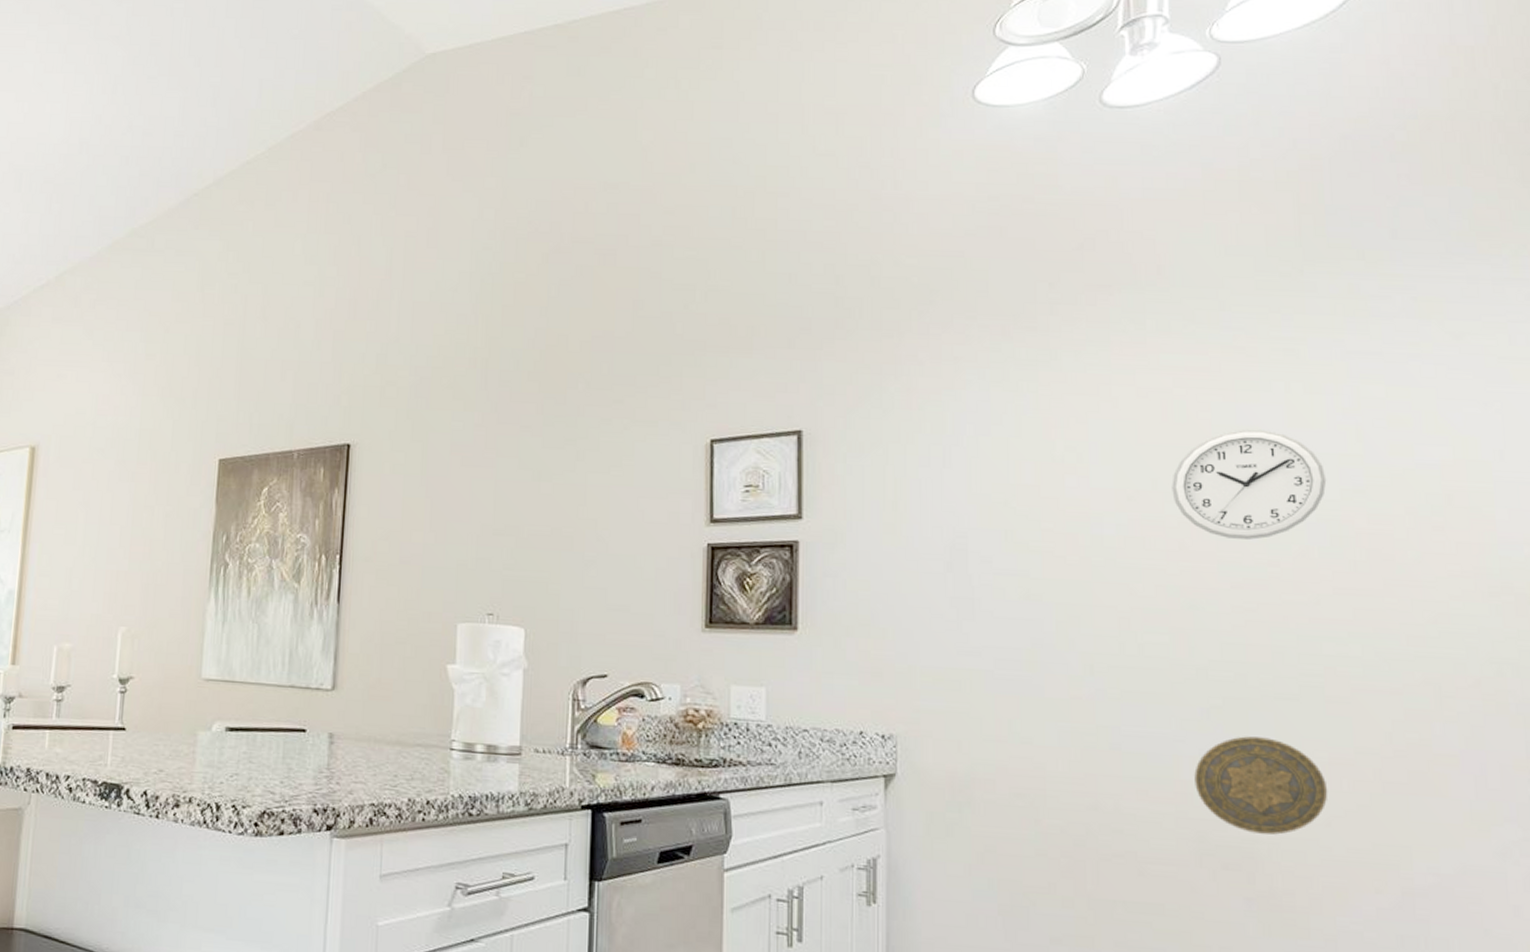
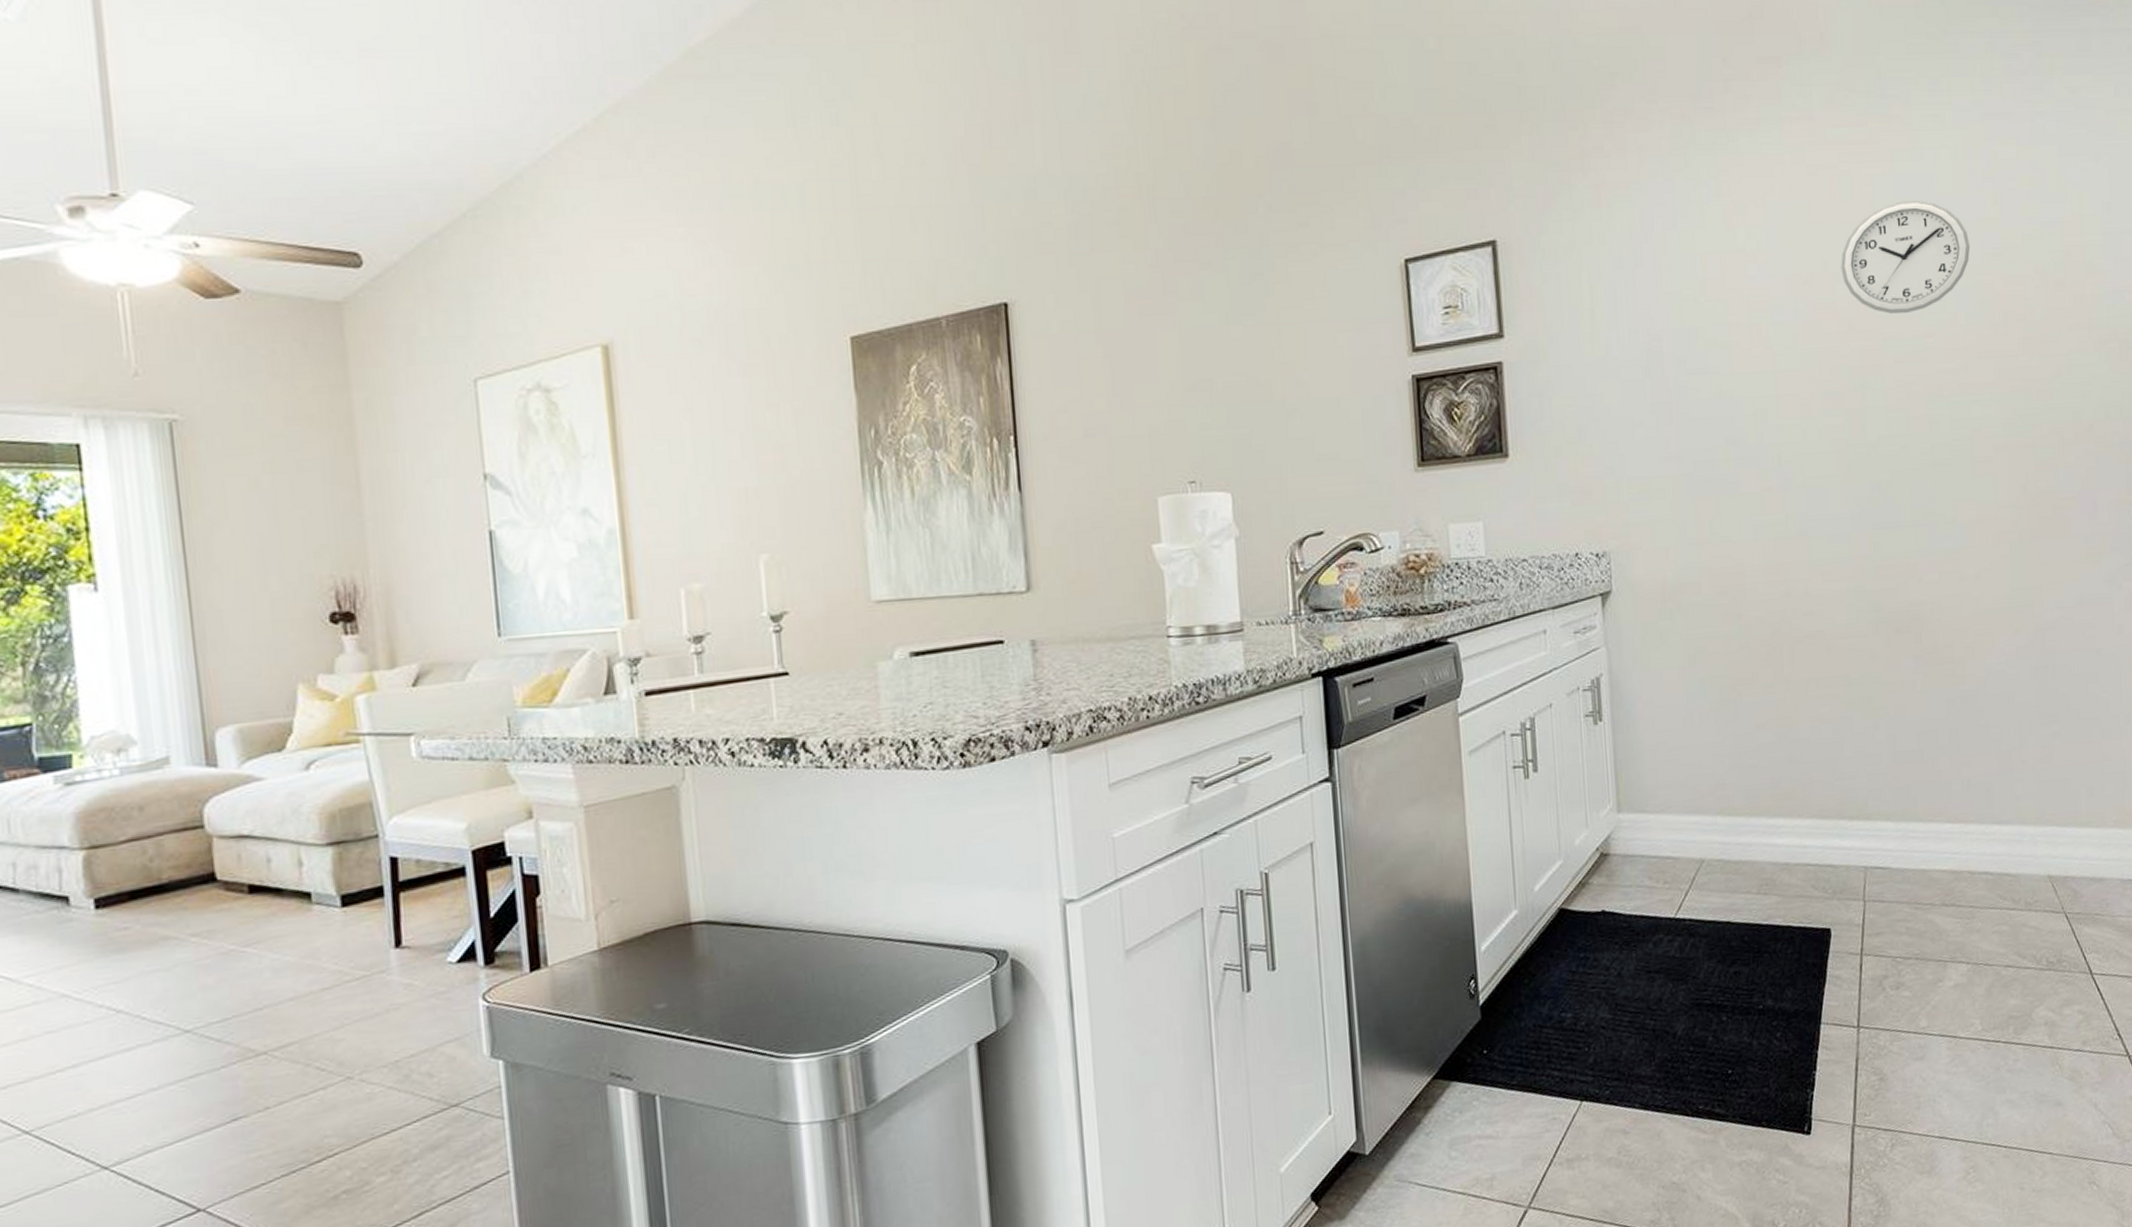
decorative plate: present [1194,736,1328,835] -> none [1869,504,1977,596]

